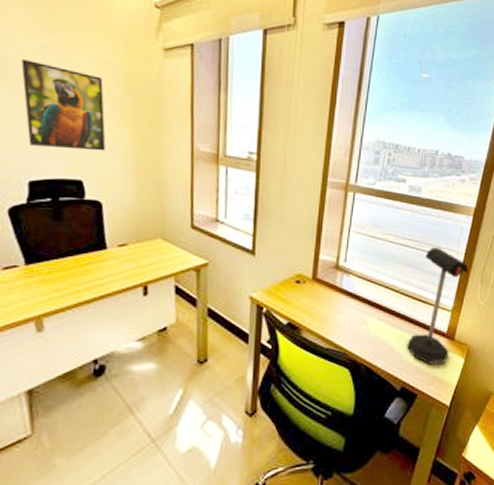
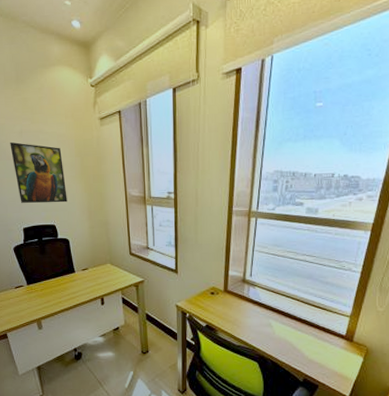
desk lamp: present [407,248,468,365] -> none [308,261,366,361]

